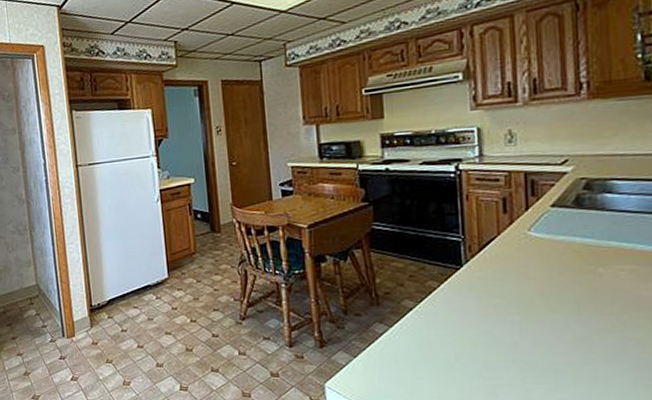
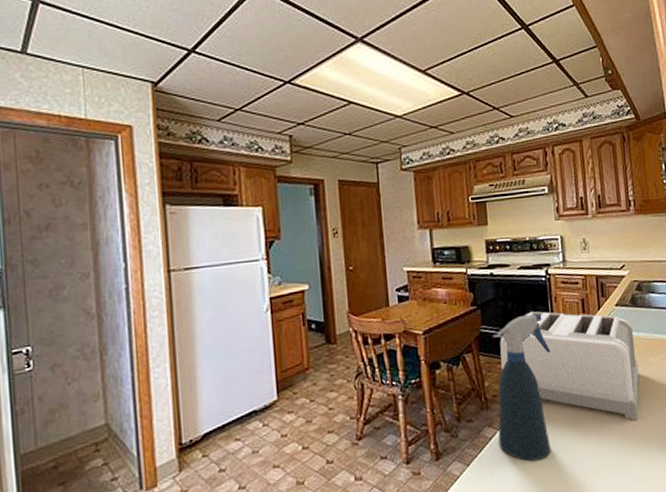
spray bottle: none [386,212,458,362] -> present [492,314,551,461]
toaster: none [395,210,581,336] -> present [500,311,639,421]

